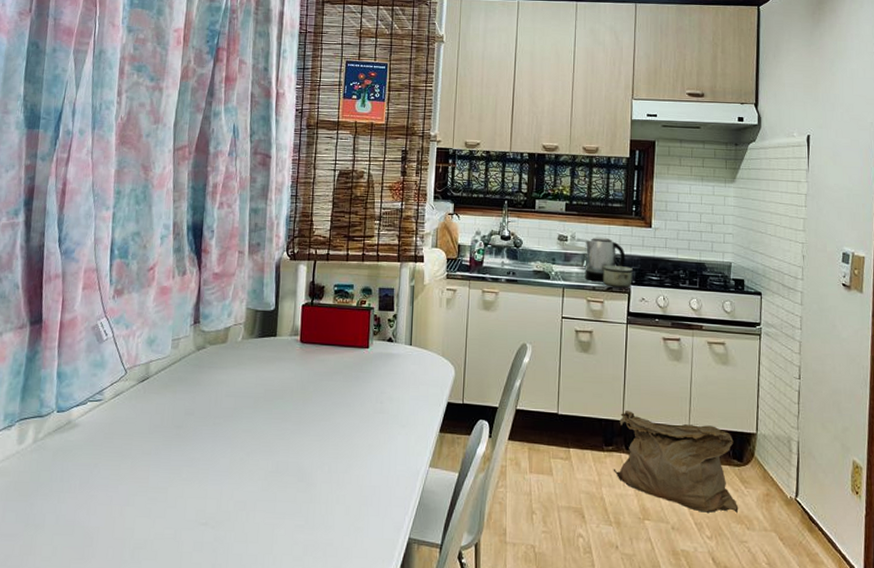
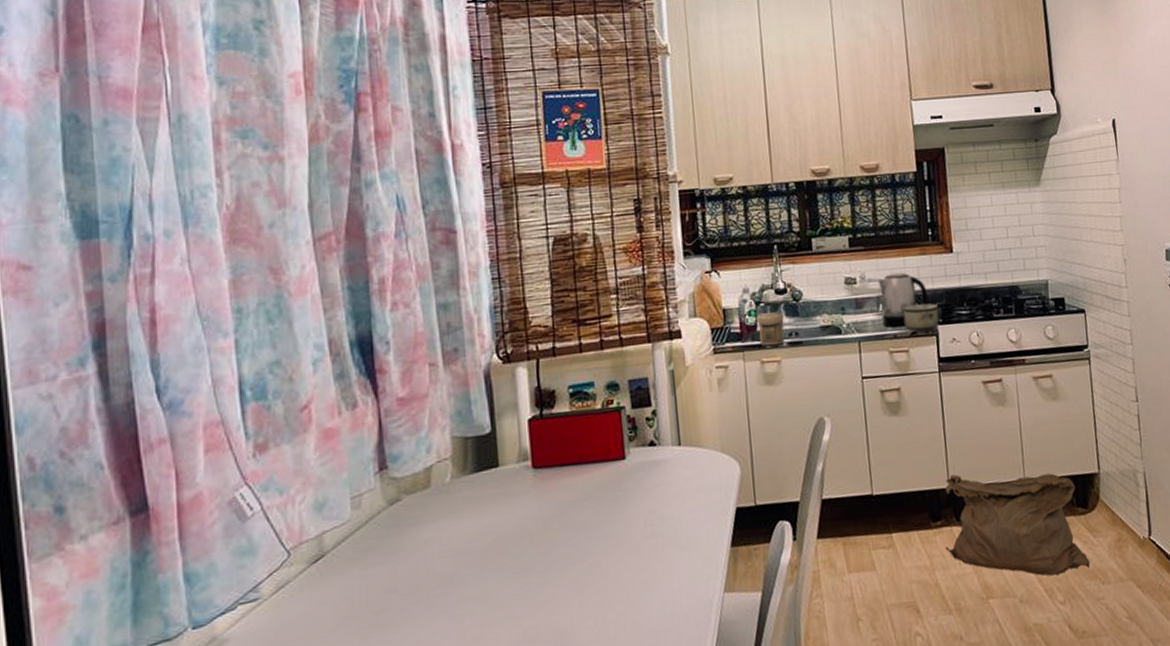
jar: none [483,252,505,280] -> present [757,312,784,347]

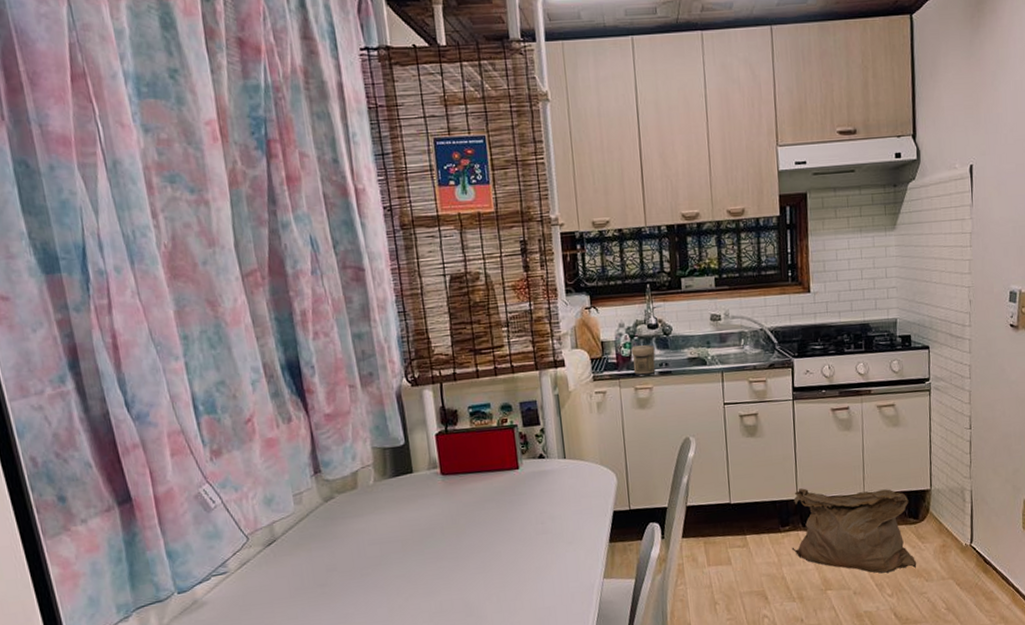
kettle: present [878,272,928,328] -> none [741,310,786,360]
saucepan: present [903,303,939,332] -> none [762,339,795,364]

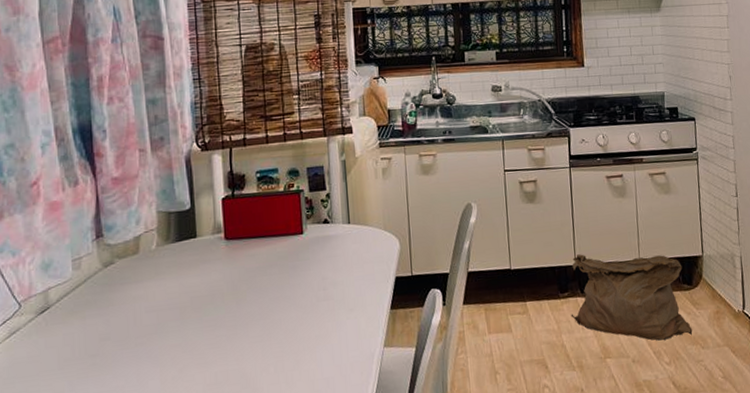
jar: present [631,344,656,375] -> none [416,113,439,142]

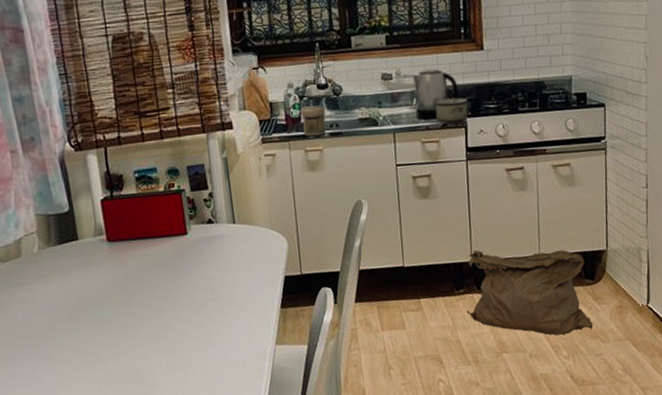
jar: none [416,113,439,142] -> present [300,105,326,137]
kettle: none [520,82,562,129] -> present [413,68,459,120]
saucepan: none [540,109,571,133] -> present [435,98,468,124]

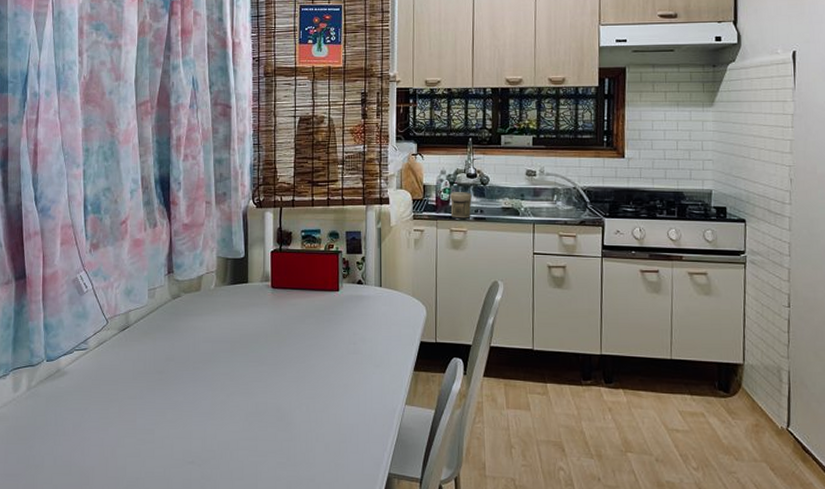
kettle: present [413,68,459,120] -> none [555,170,598,216]
saucepan: present [435,98,468,124] -> none [575,198,606,222]
bag: present [466,250,593,335] -> none [592,345,726,444]

